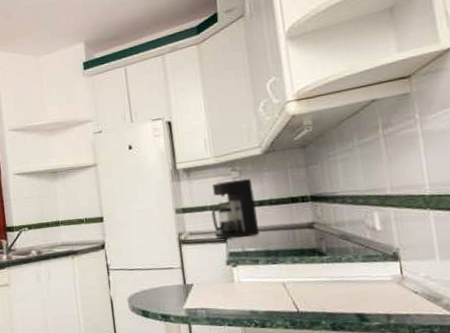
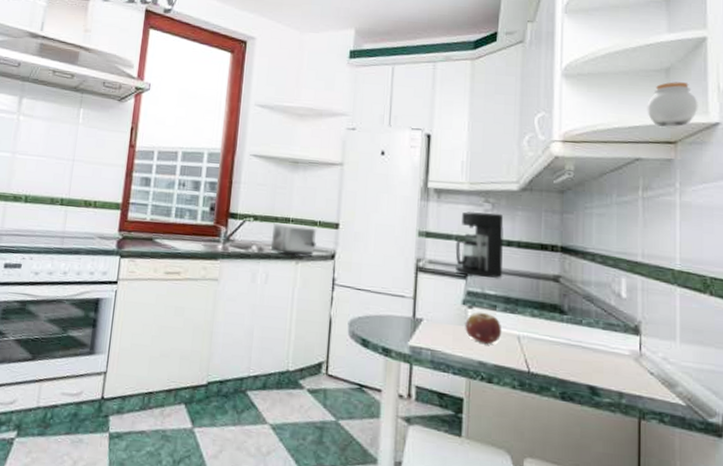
toaster: none [46,224,87,254] -> present [270,222,317,257]
fruit: none [232,268,268,295] -> present [465,312,502,344]
jar: none [375,16,428,66] -> present [647,82,698,128]

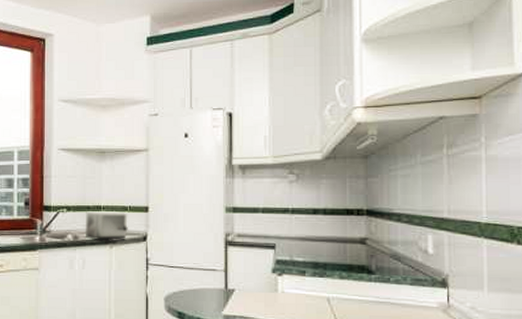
coffee maker: present [454,211,504,278] -> none [263,183,310,246]
fruit: present [465,312,502,344] -> none [276,278,312,307]
jar: present [647,82,698,128] -> none [450,35,503,84]

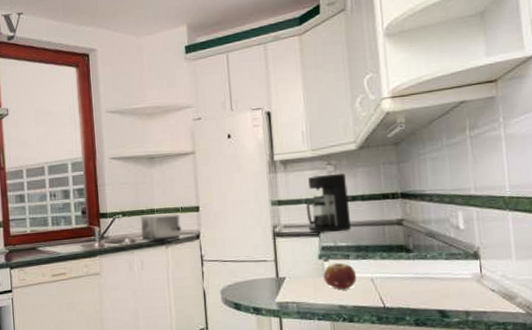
coffee maker: none [263,183,310,246] -> present [306,173,352,234]
fruit: none [276,278,312,307] -> present [323,262,357,289]

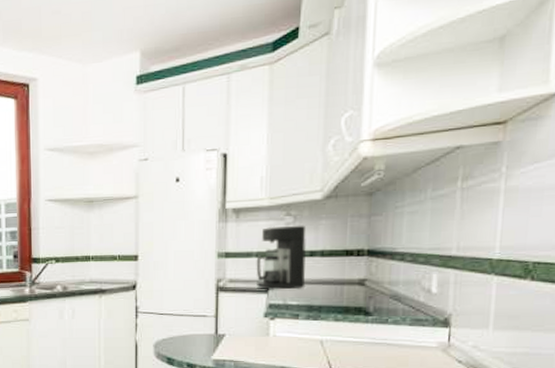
toaster: present [140,212,182,243] -> none [74,260,117,291]
fruit: present [323,262,357,289] -> none [267,322,305,350]

